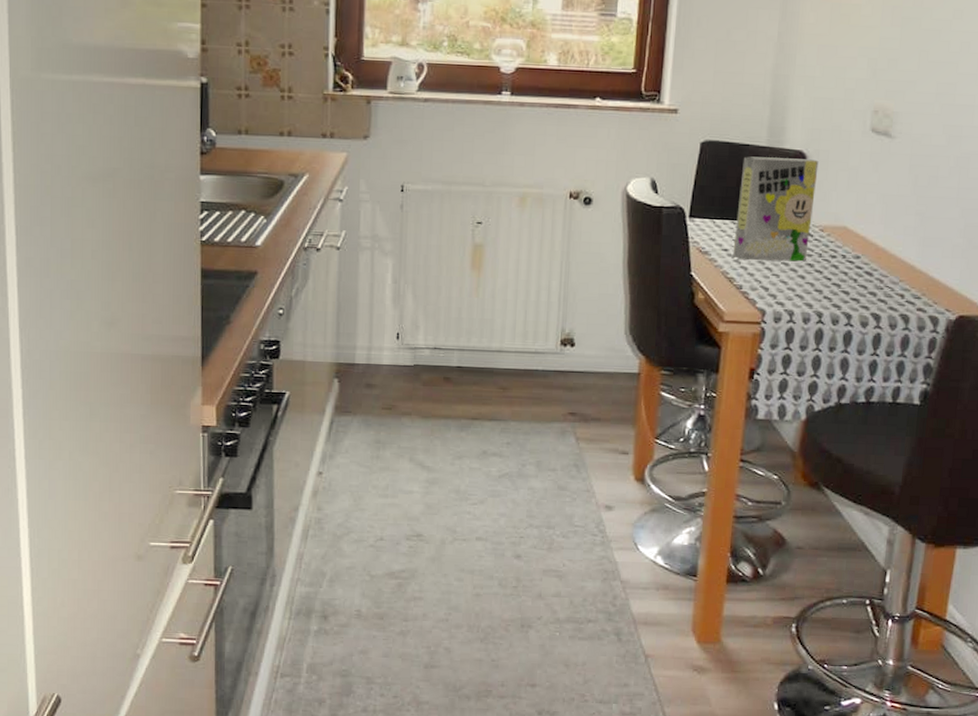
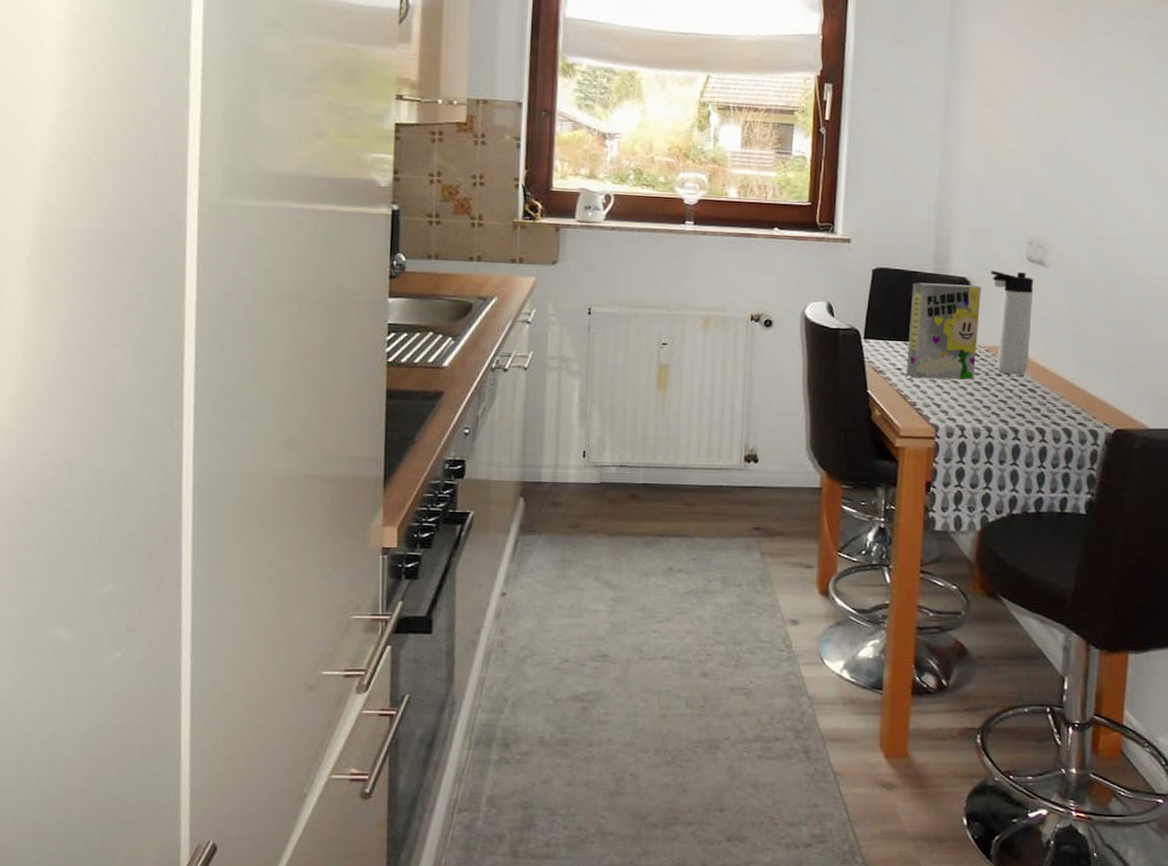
thermos bottle: none [829,142,877,257] -> present [990,270,1034,375]

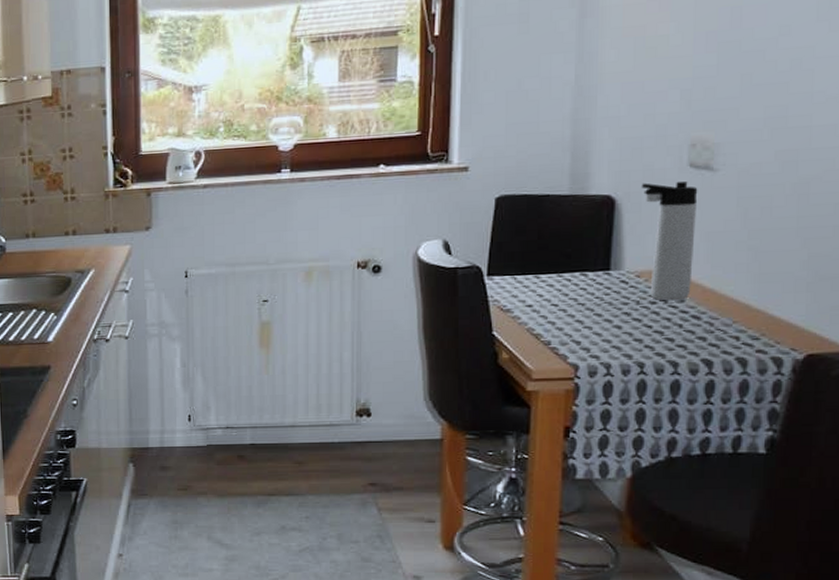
cereal box: present [906,282,981,380] -> none [538,203,630,315]

